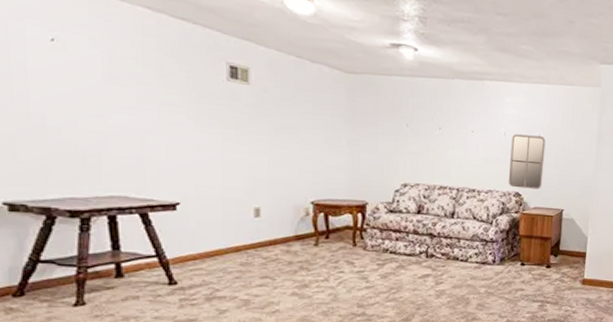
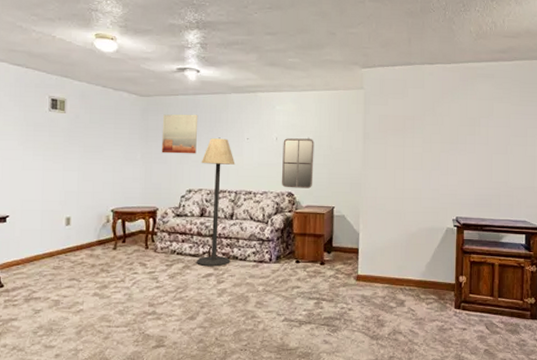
wall art: none [371,96,416,145] -> present [161,114,198,154]
floor lamp: none [413,128,458,267] -> present [197,138,235,267]

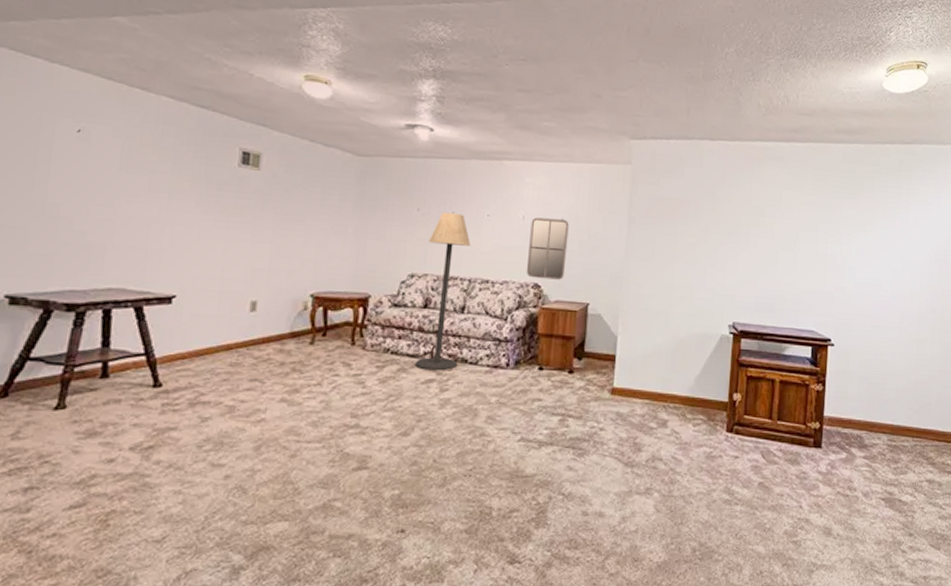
wall art: present [161,114,198,154] -> none [379,179,429,231]

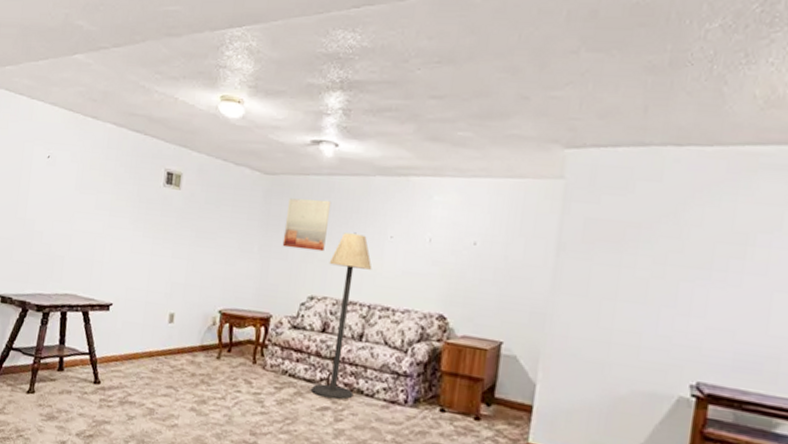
wall art: none [379,179,429,231] -> present [282,198,332,252]
home mirror: present [526,217,569,280] -> none [430,240,483,313]

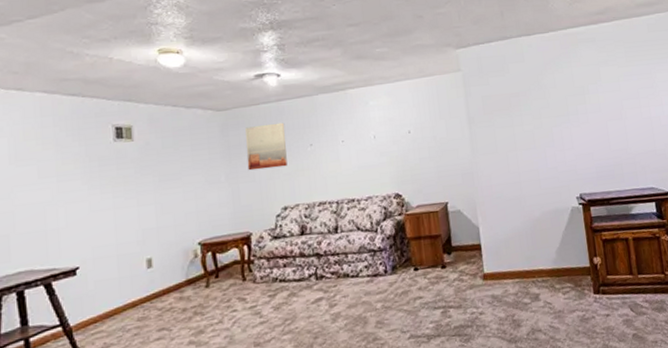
floor lamp: present [312,233,372,400] -> none [294,144,341,290]

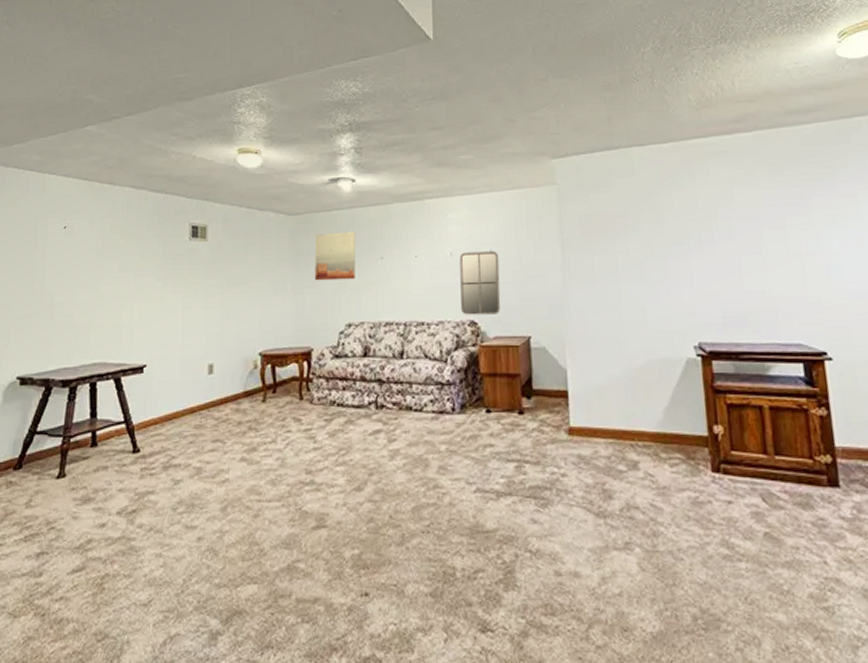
home mirror: none [382,132,421,190] -> present [459,251,501,315]

